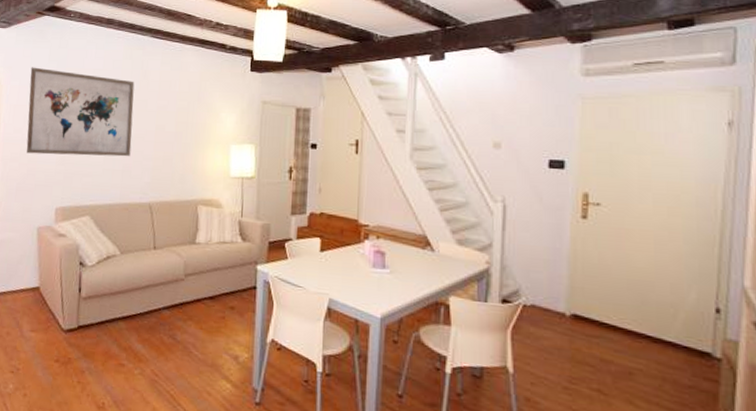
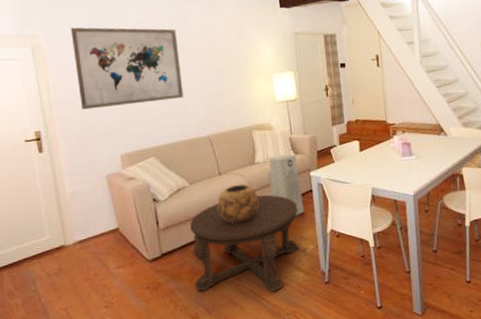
coffee table: none [106,280,236,400] -> present [190,194,299,292]
decorative bowl: none [145,264,193,310] -> present [217,184,259,225]
air purifier: none [207,237,244,315] -> present [268,154,305,217]

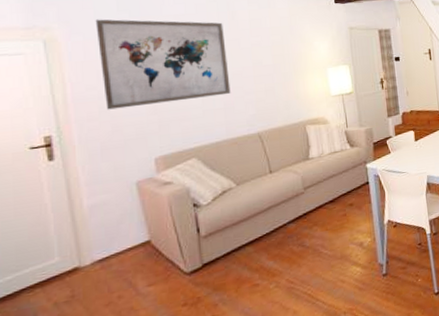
coffee table: present [190,194,299,292] -> none [237,190,356,302]
decorative bowl: present [217,184,259,225] -> none [268,181,314,224]
air purifier: present [268,154,305,217] -> none [323,147,361,210]

